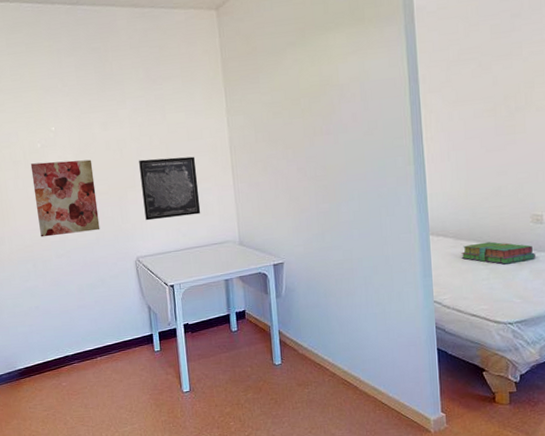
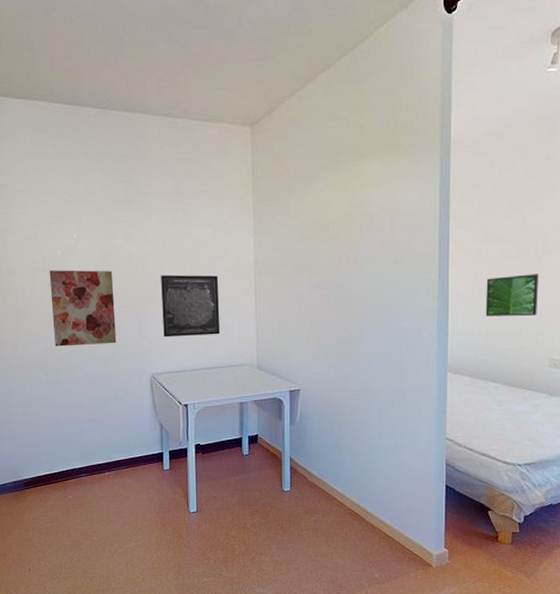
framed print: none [461,131,515,177] -> present [485,274,539,317]
stack of books: present [461,241,535,265] -> none [476,383,549,406]

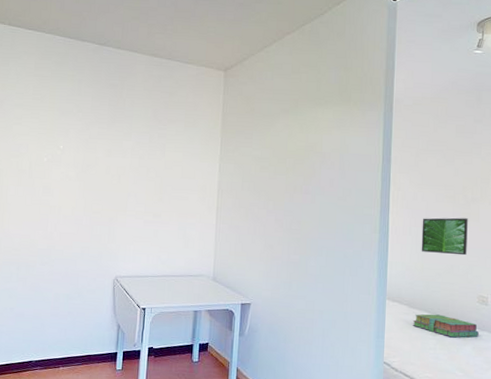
wall art: present [49,270,117,347] -> none [30,174,91,246]
wall art: present [161,274,221,338] -> none [130,188,185,246]
stack of books: none [476,383,549,406] -> present [412,314,479,338]

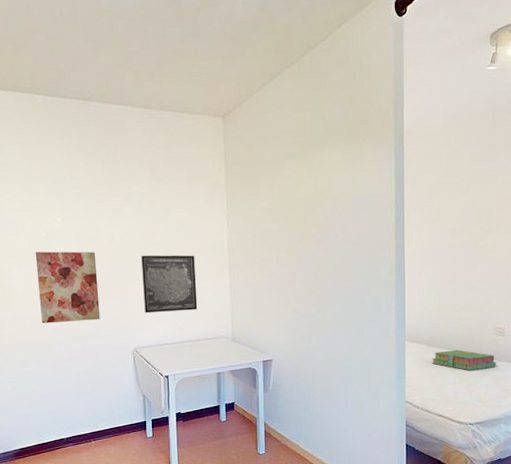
wall art: none [30,174,91,246] -> present [35,251,101,324]
wall art: none [130,188,185,246] -> present [141,255,198,314]
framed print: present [421,217,468,256] -> none [438,251,484,290]

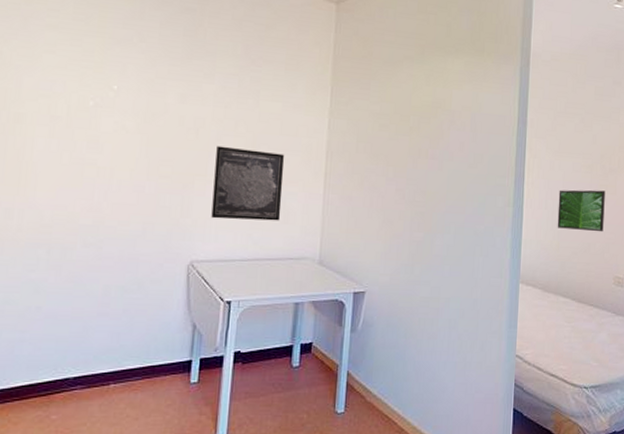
wall art: present [35,251,101,324] -> none [67,123,158,221]
stack of books: present [432,350,496,371] -> none [547,298,614,324]
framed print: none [438,251,484,290] -> present [557,190,605,232]

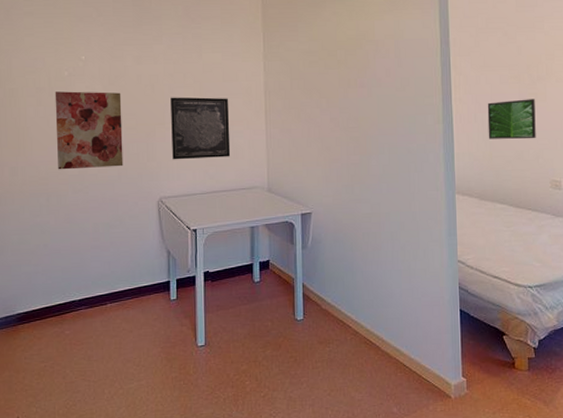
wall art: none [67,123,158,221] -> present [54,91,124,170]

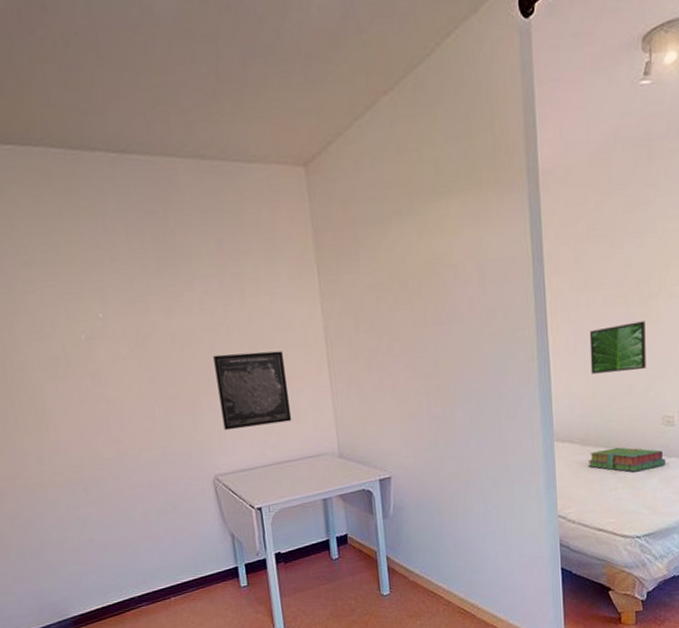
wall art: present [54,91,124,170] -> none [73,355,168,454]
stack of books: none [485,204,554,228] -> present [587,447,665,473]

